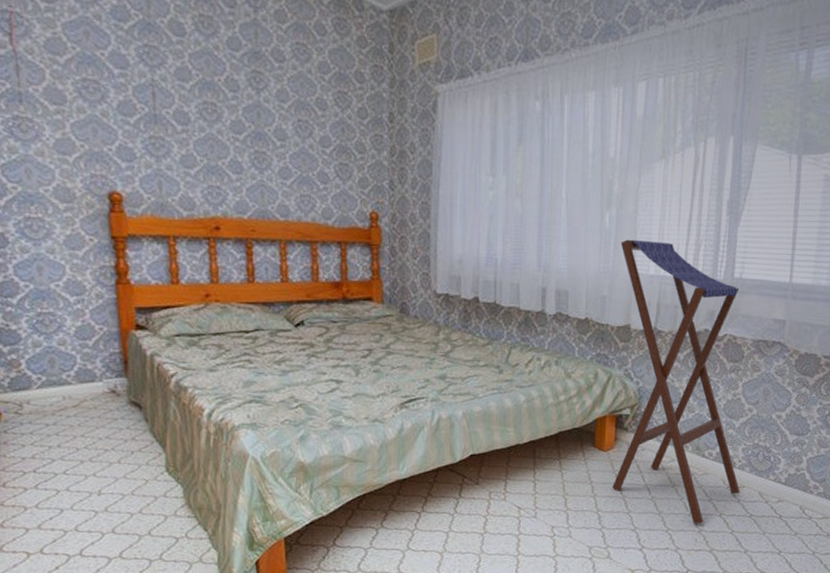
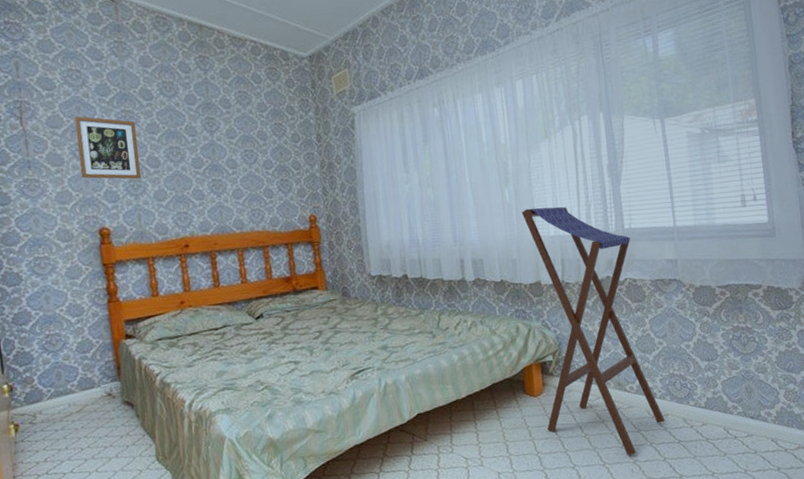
picture frame: none [81,43,166,137] -> present [74,116,142,180]

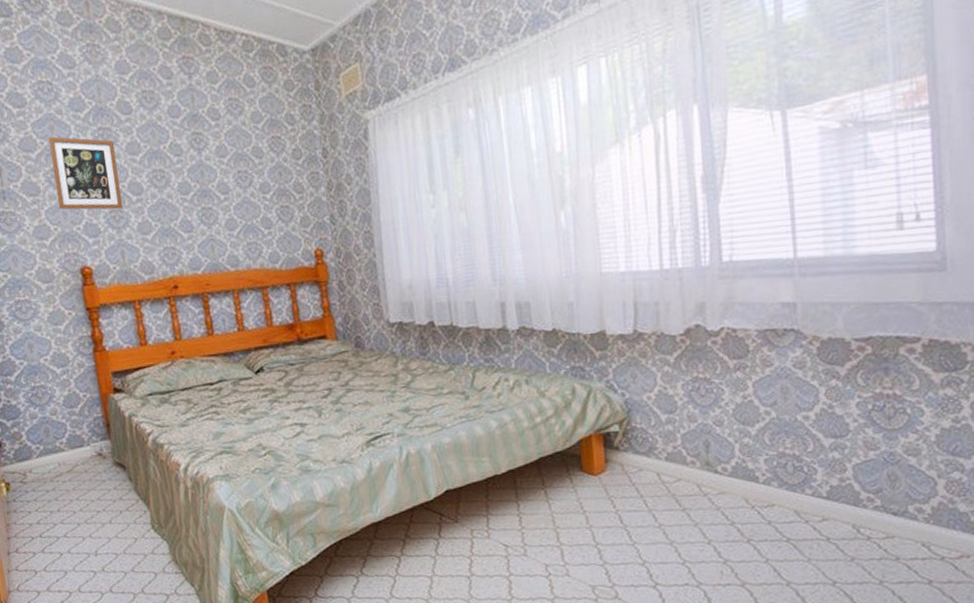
stool: present [521,206,665,456] -> none [581,233,770,554]

